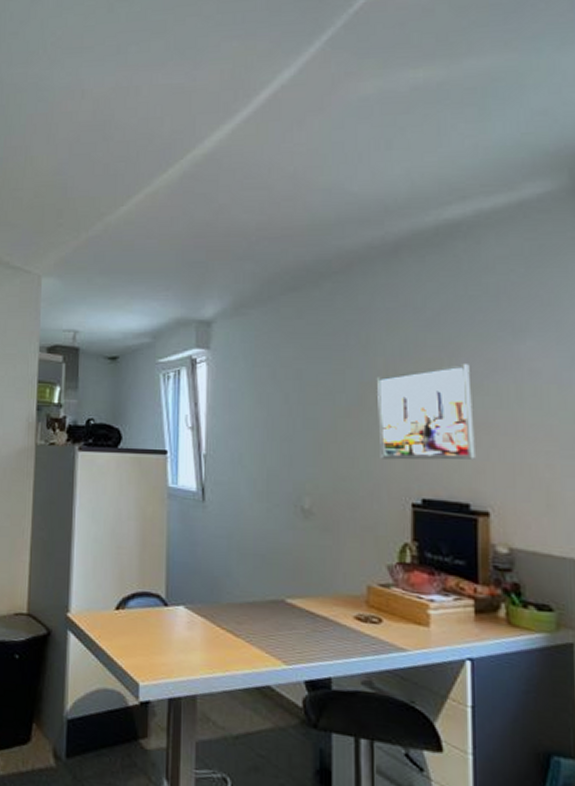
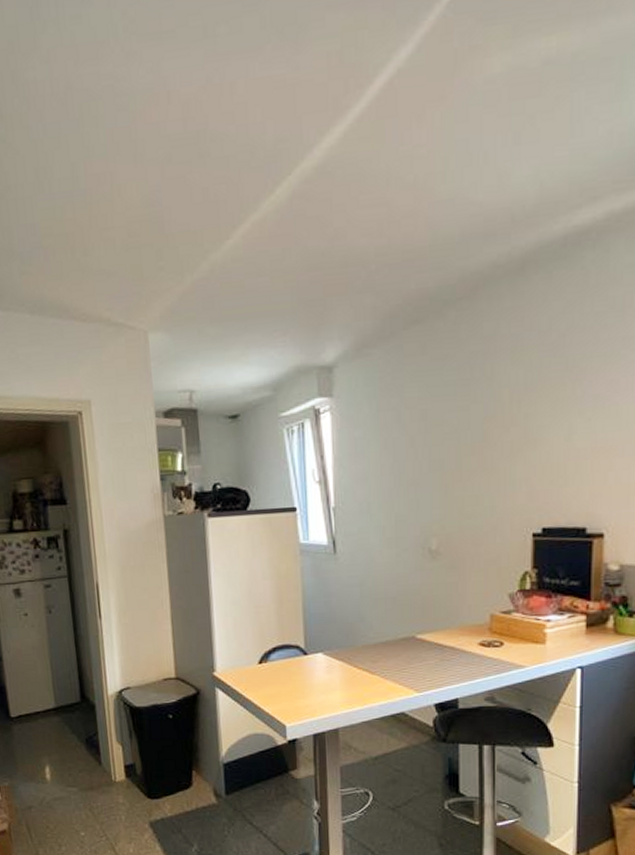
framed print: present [377,364,475,460] -> none [502,387,594,494]

